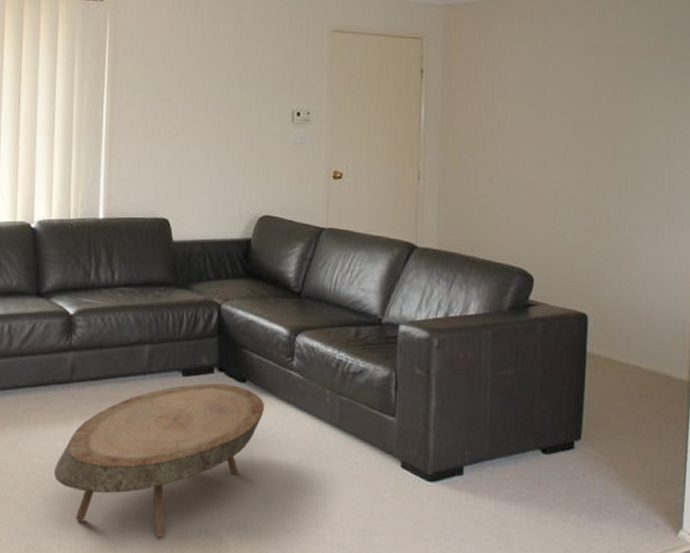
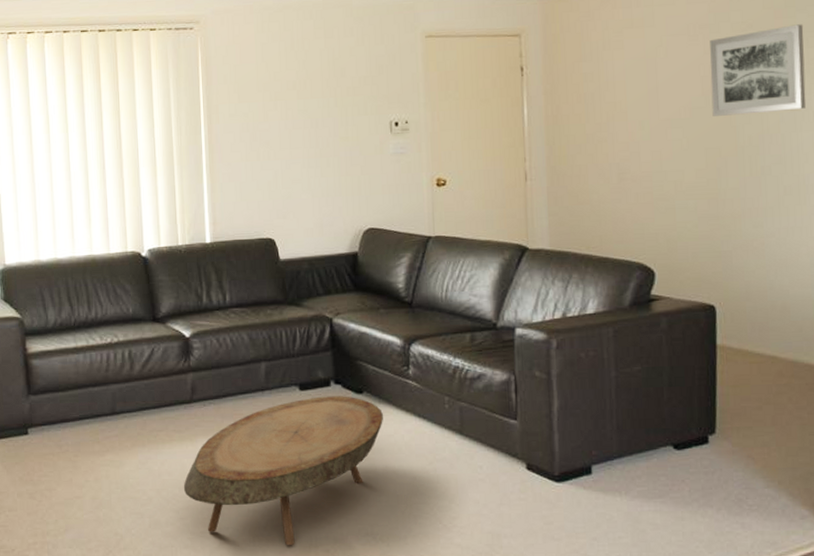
wall art: none [594,53,680,133] -> present [710,24,806,116]

